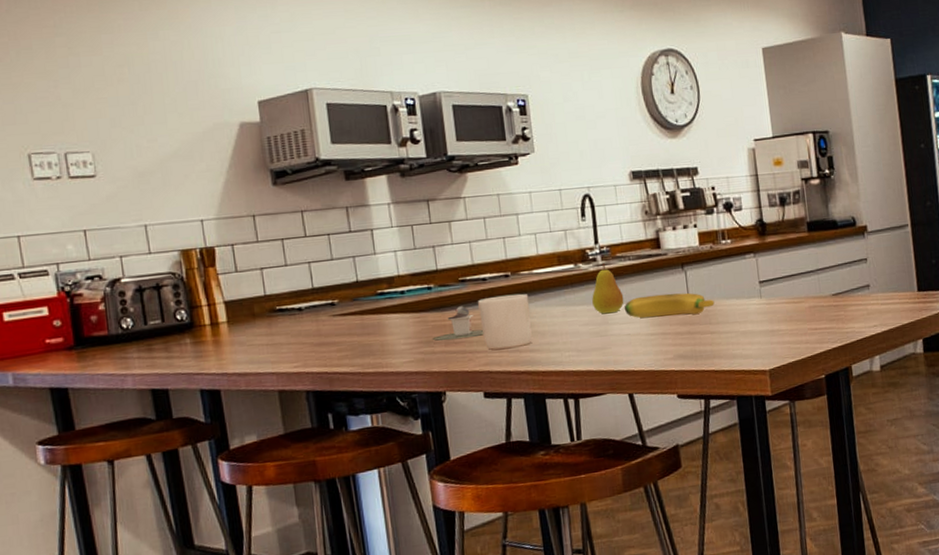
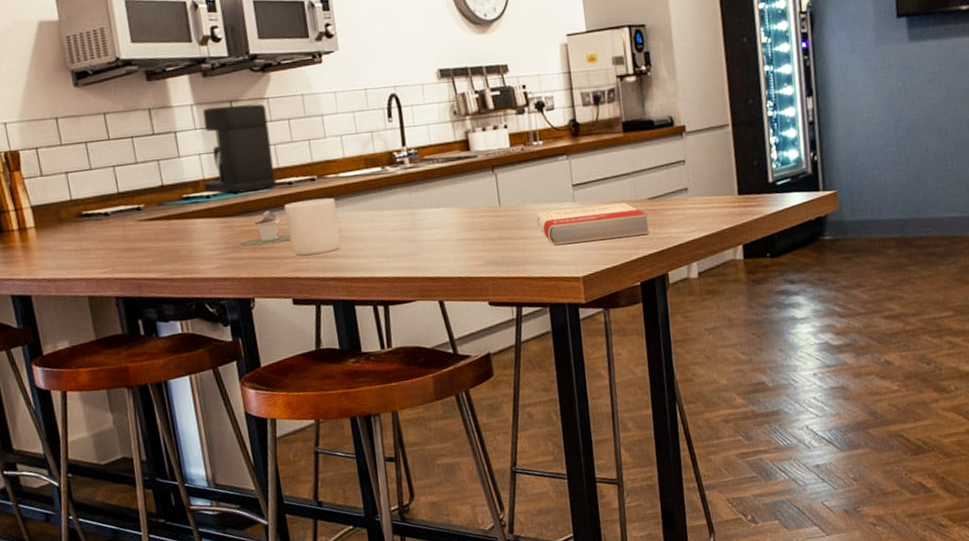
coffee maker: none [398,203,471,289] -> present [203,104,277,193]
fruit: present [592,263,624,314] -> none [400,166,433,219]
banana: present [624,293,714,318] -> none [433,196,526,223]
book: none [724,298,834,339] -> present [536,202,650,245]

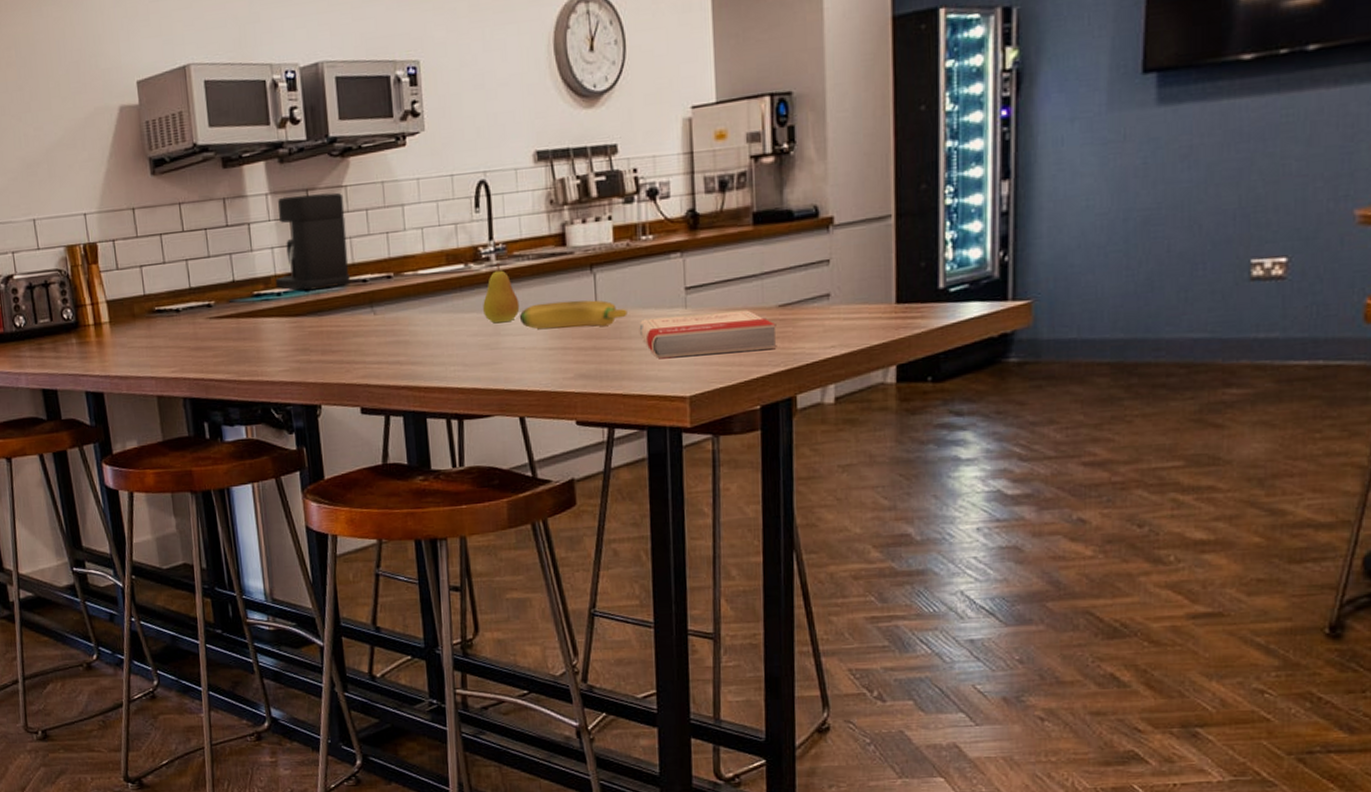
food container: present [240,210,292,246] -> none [309,310,363,349]
mug: present [283,197,340,256] -> none [356,297,415,361]
fruit: none [400,166,433,219] -> present [483,263,520,324]
banana: none [433,196,526,223] -> present [519,300,627,329]

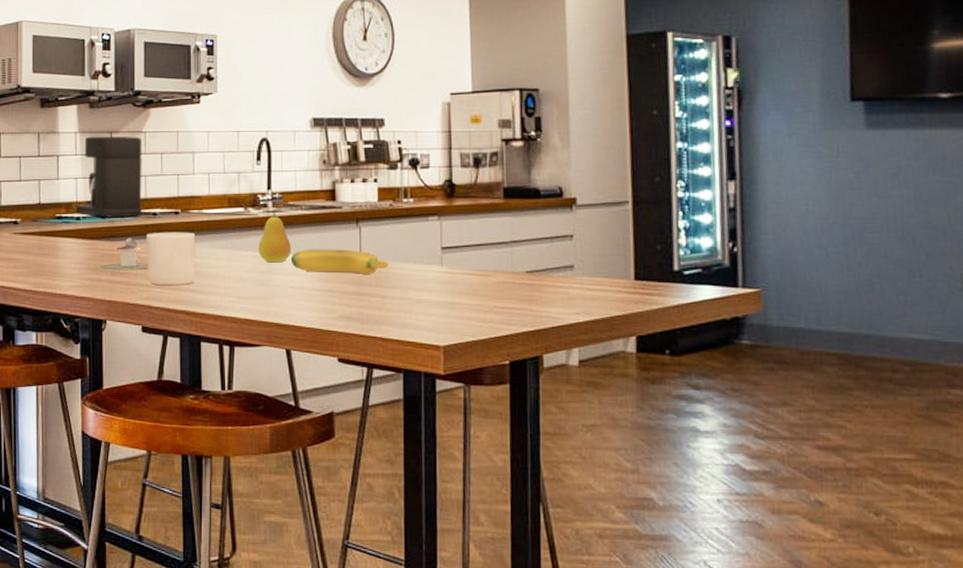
food container: none [309,310,363,349] -> present [101,238,149,270]
mug: none [356,297,415,361] -> present [145,232,196,286]
book: present [639,310,777,358] -> none [398,272,525,310]

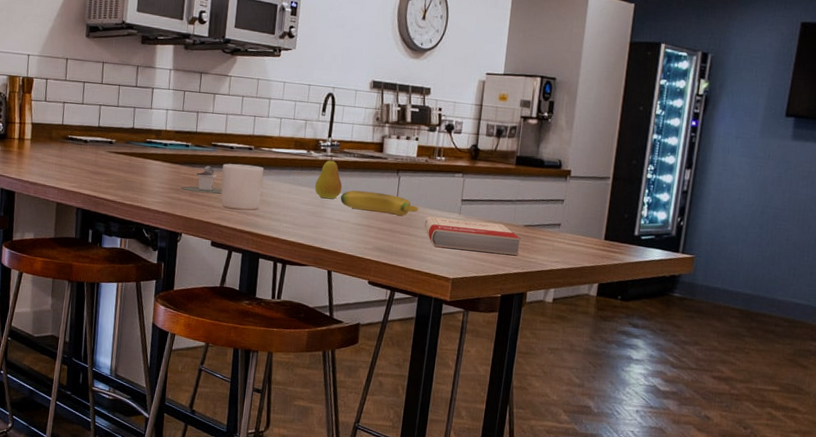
coffee maker: present [76,136,142,218] -> none [164,74,228,149]
book: none [398,272,525,310] -> present [424,216,521,255]

